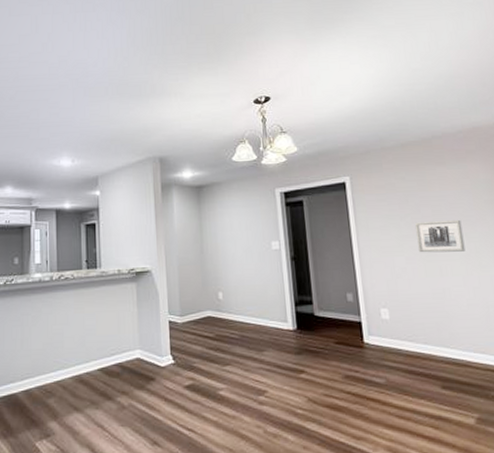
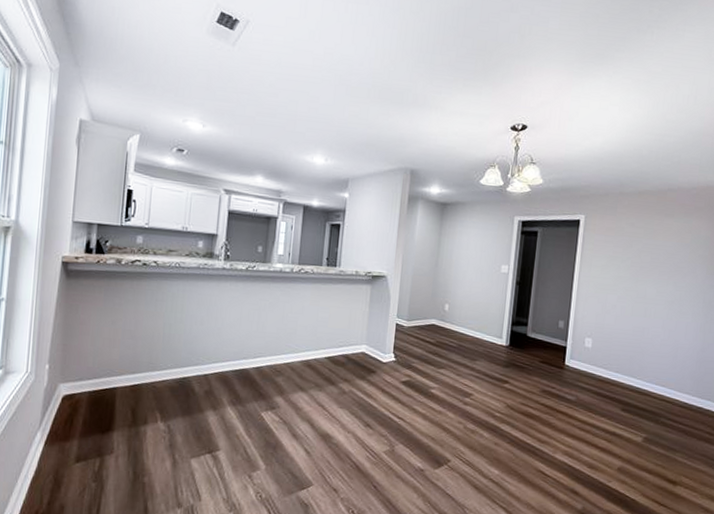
wall art: present [415,219,466,253] -> none [631,266,674,298]

